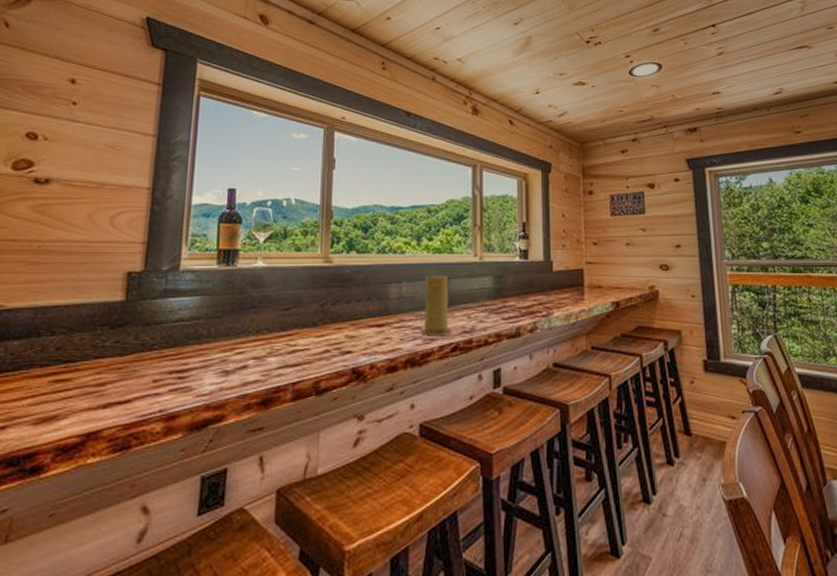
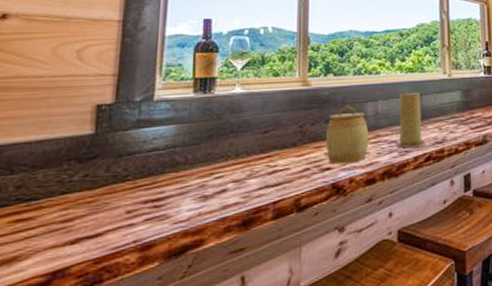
jar: none [346,286,392,348] -> present [325,105,369,165]

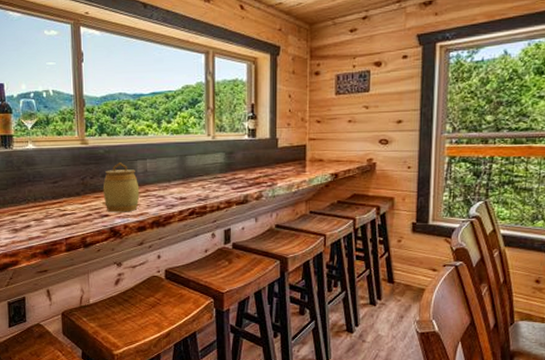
candle: present [395,92,426,148] -> none [163,152,190,202]

